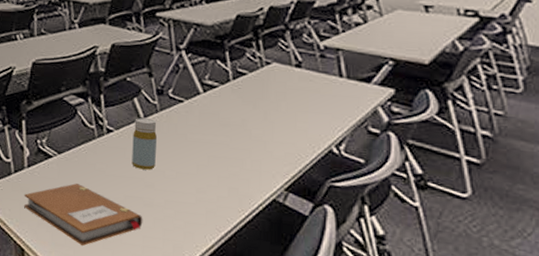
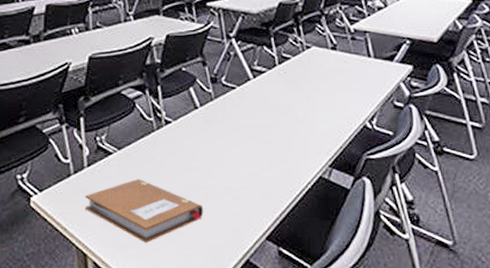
bottle: present [132,118,157,170] -> none [190,107,213,159]

